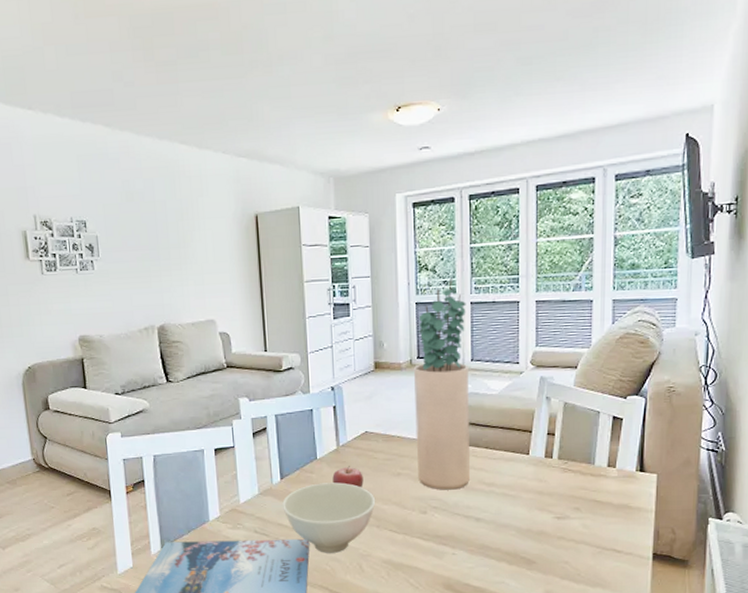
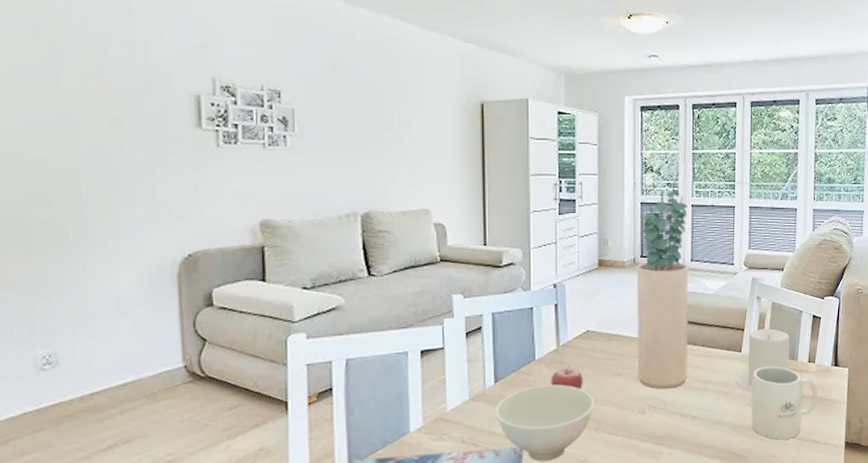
candle: none [523,430,601,496] -> present [735,328,802,392]
mug: none [540,470,620,547] -> present [750,366,818,440]

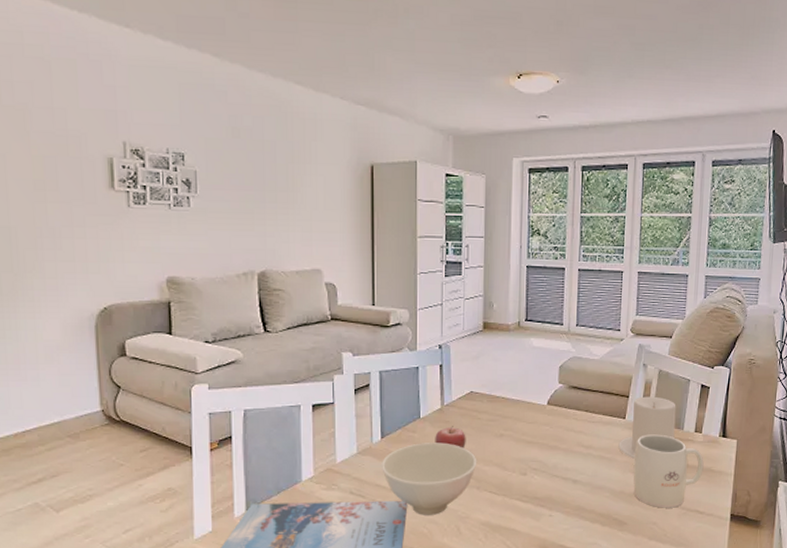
vase: present [636,180,688,389] -> none [519,244,574,452]

